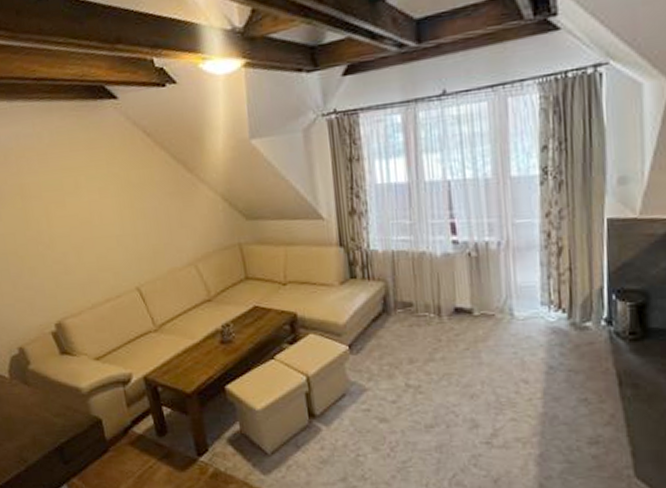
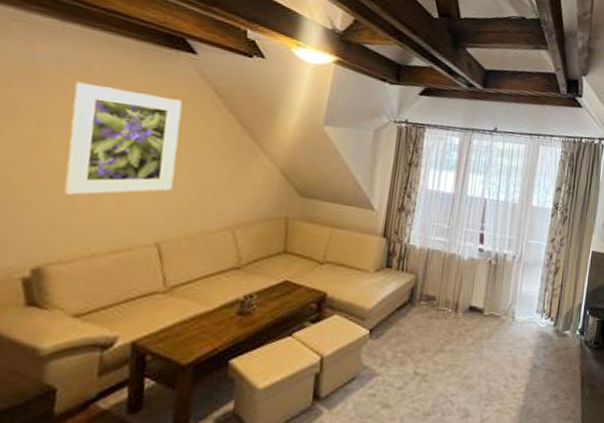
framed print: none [35,148,135,257] -> present [64,81,182,195]

